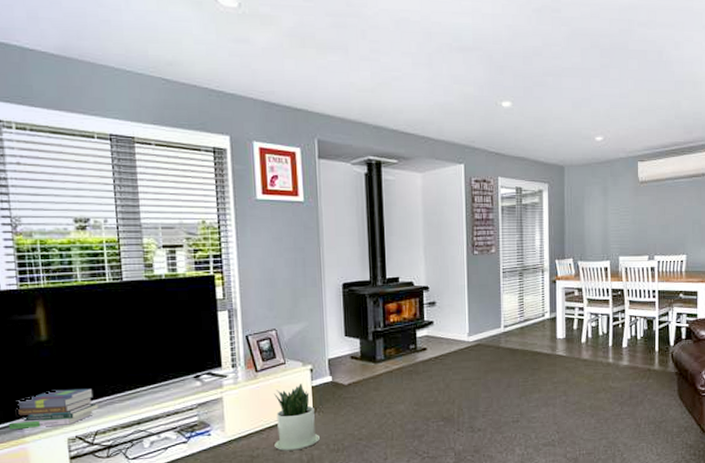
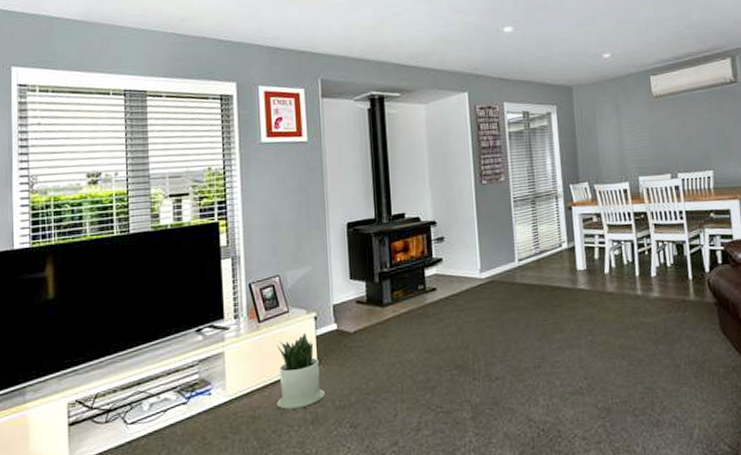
books: present [8,388,99,430] -> none [10,347,100,396]

